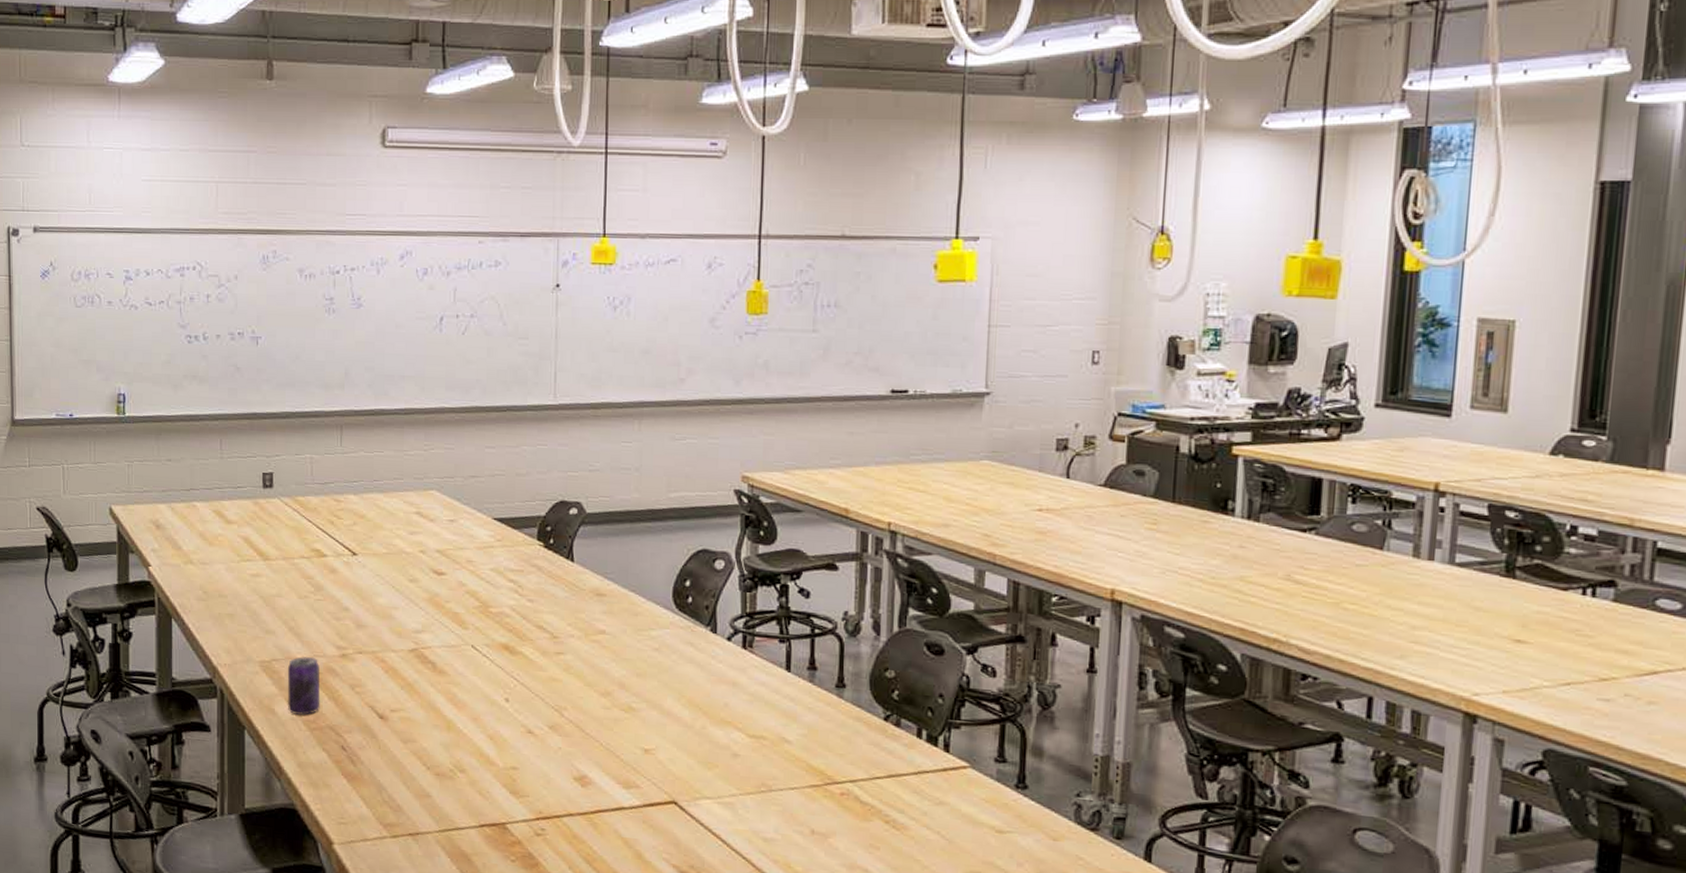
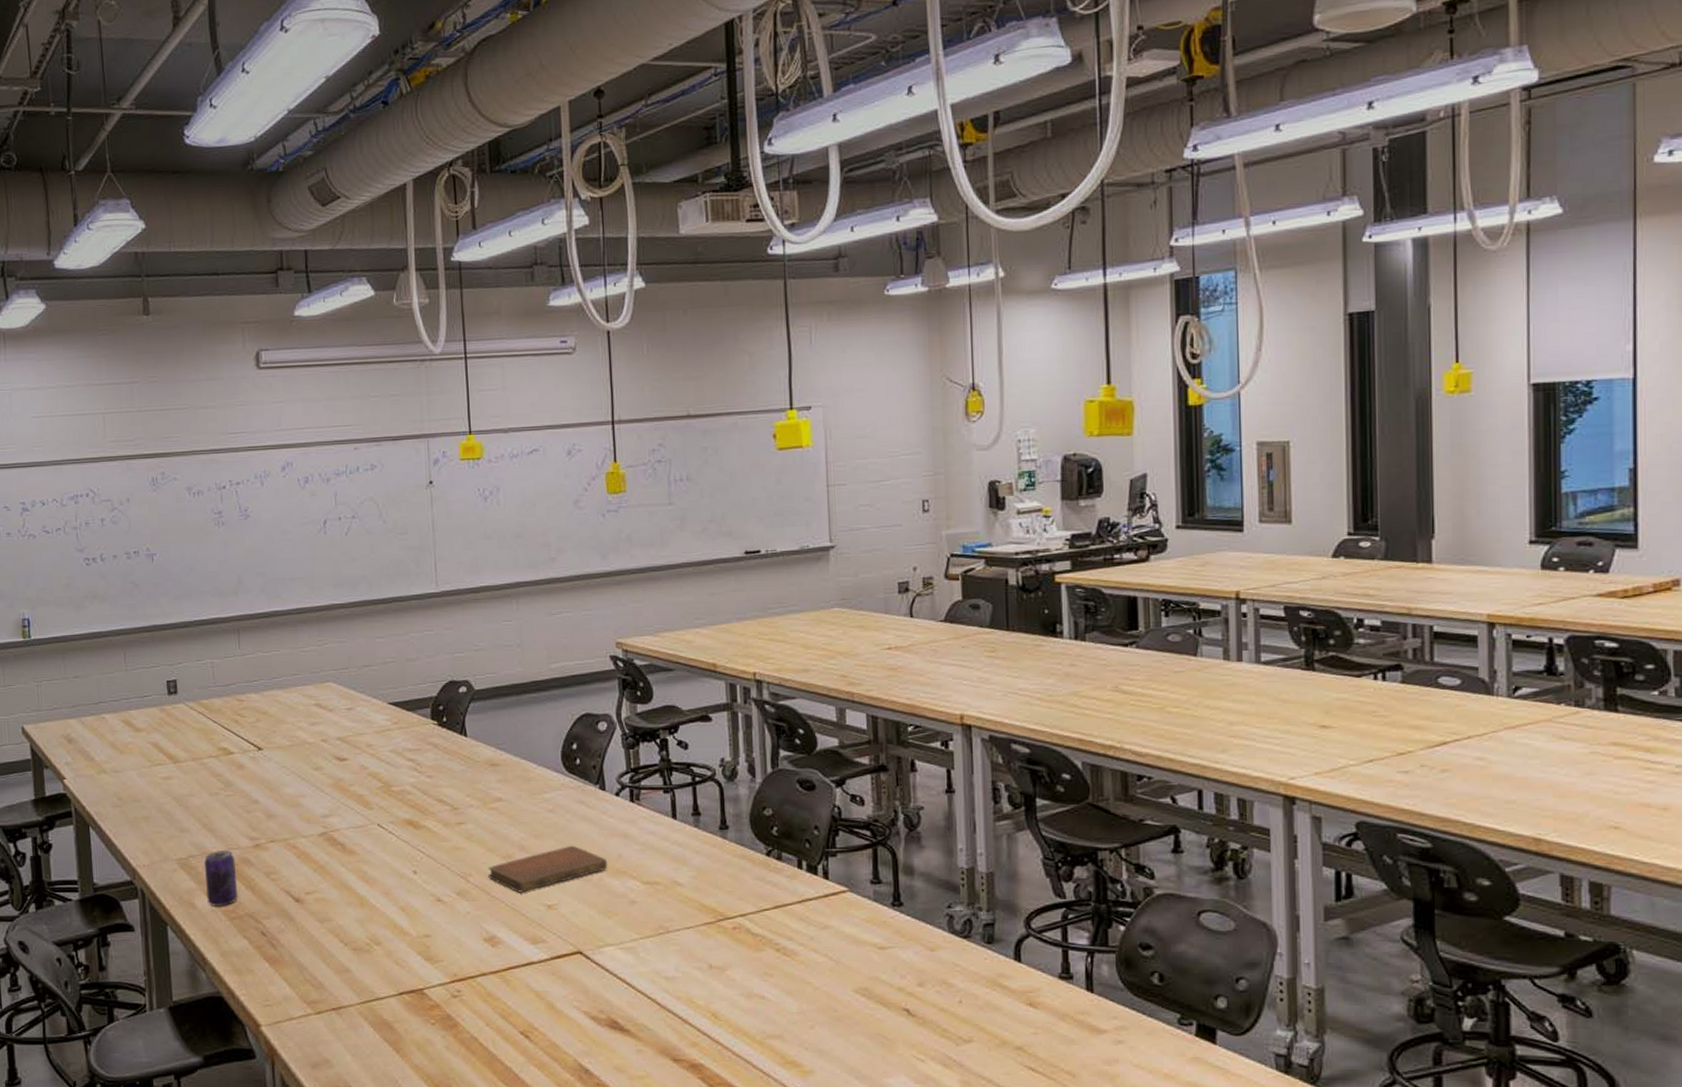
notebook: none [584,688,713,733] -> present [488,845,608,893]

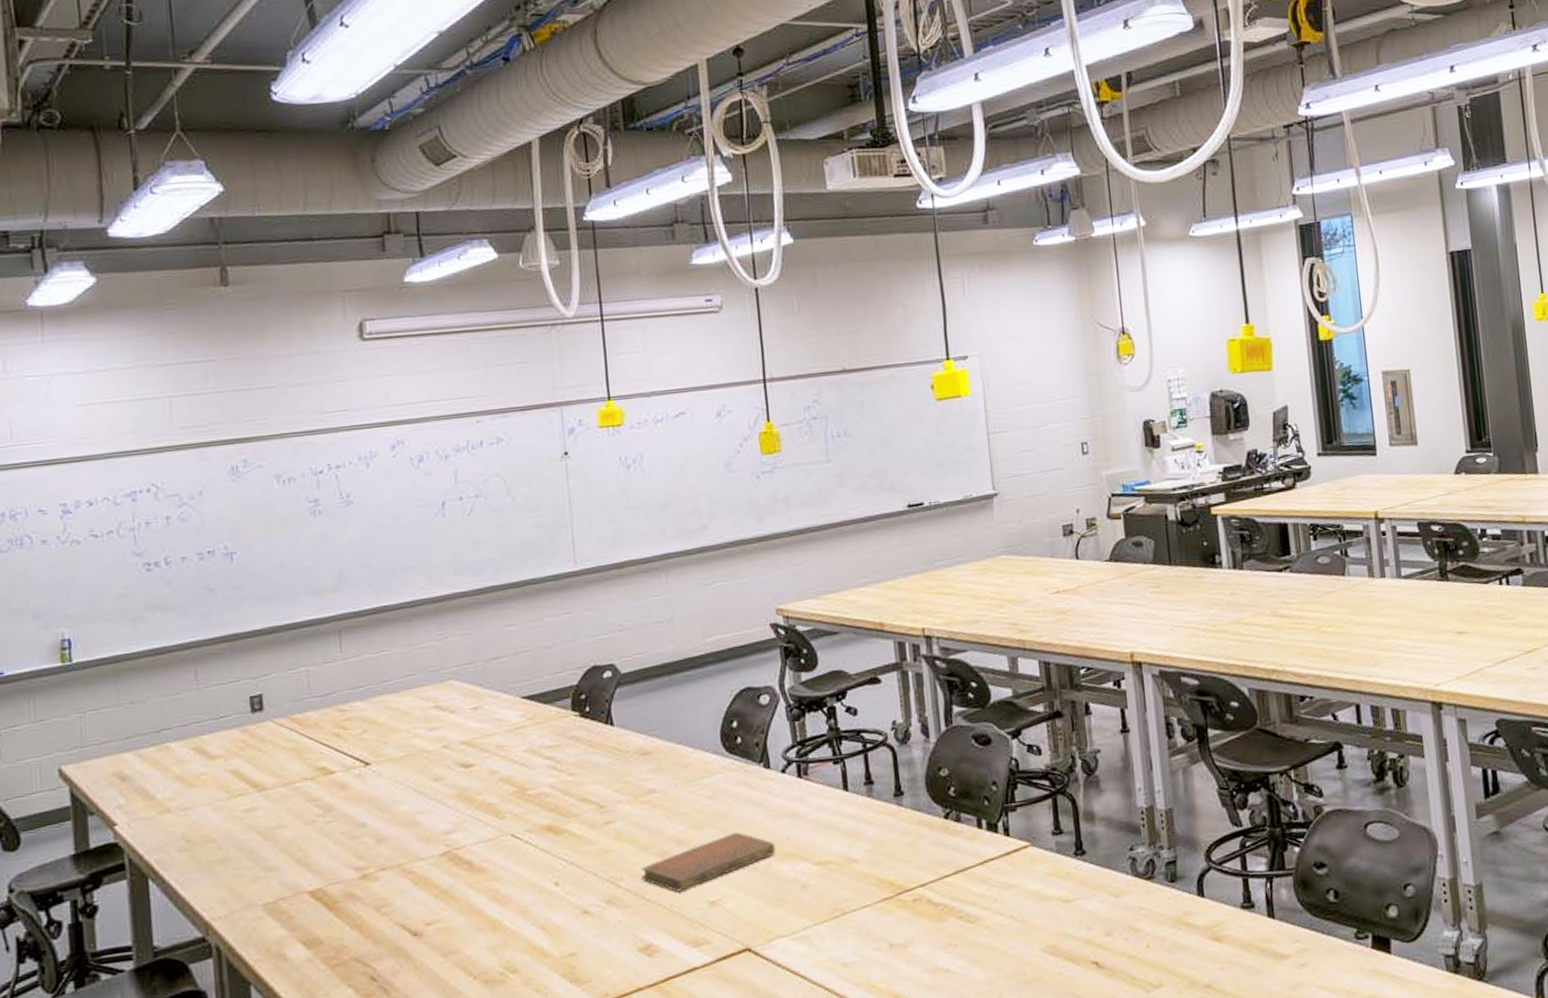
beverage can: present [204,851,238,906] -> none [297,886,342,955]

